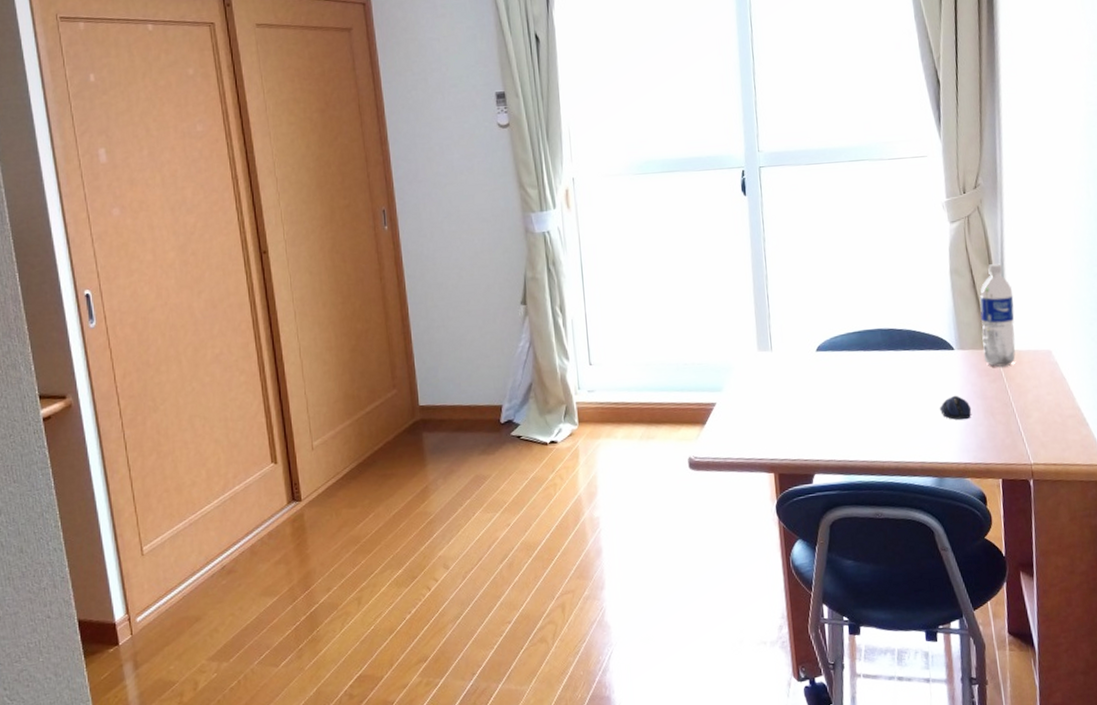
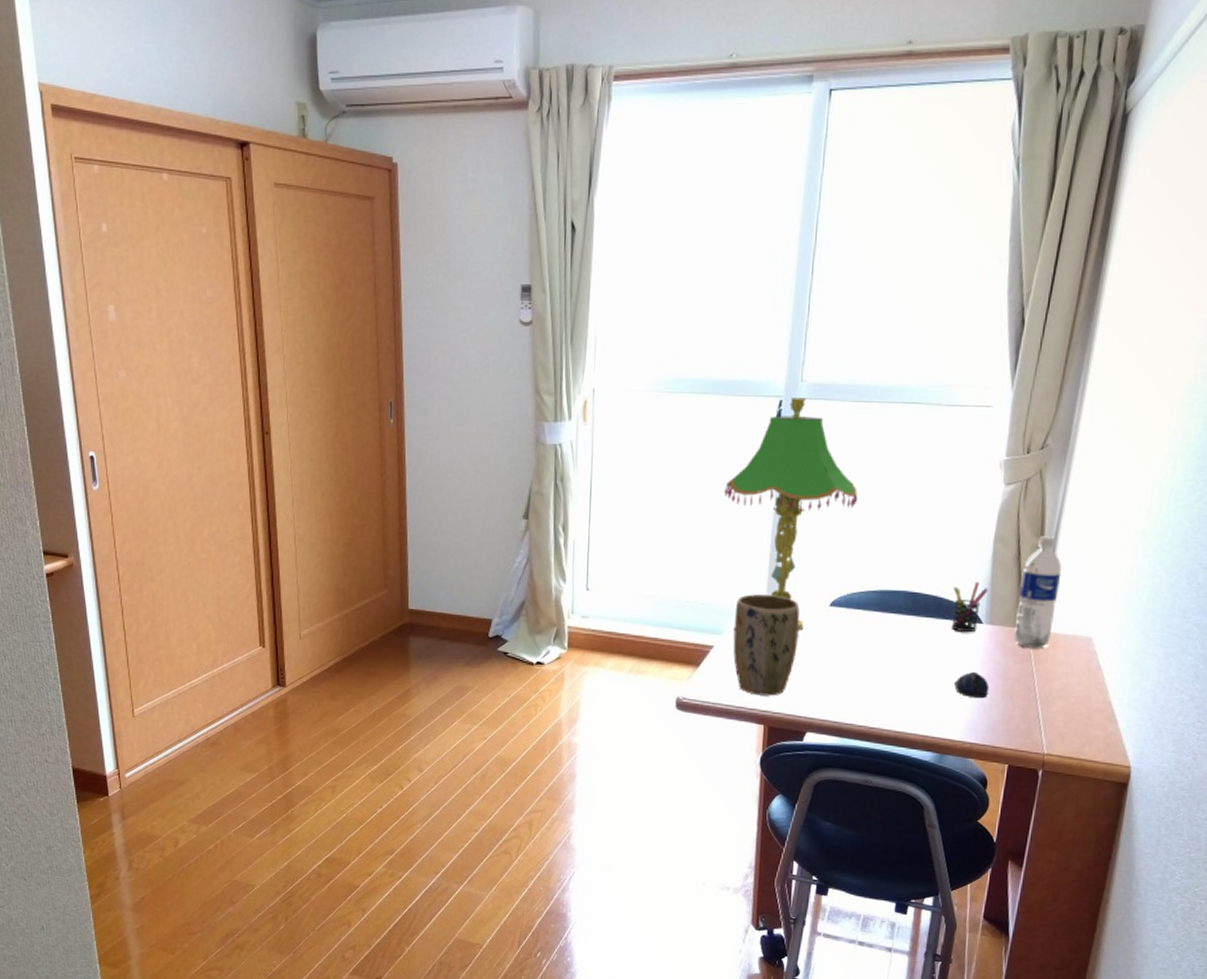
table lamp: none [705,166,826,378] -> present [724,398,858,630]
plant pot: none [731,347,793,445] -> present [733,594,800,696]
pen holder: none [923,311,954,360] -> present [952,581,989,632]

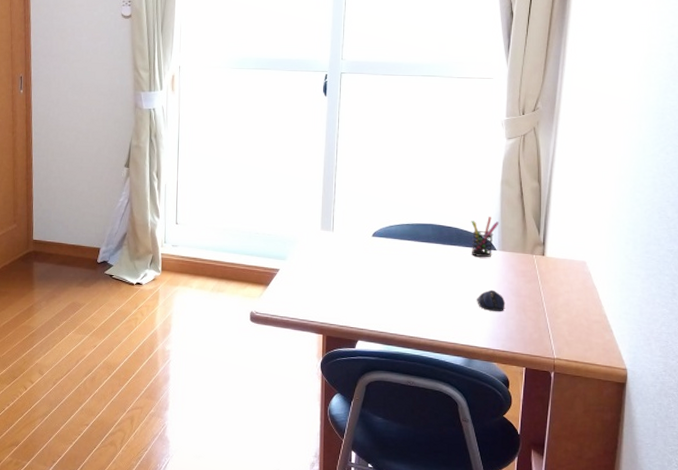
table lamp: present [724,398,858,630] -> none [284,72,391,256]
plant pot: present [733,594,800,696] -> none [295,227,348,311]
water bottle: present [1013,536,1062,649] -> none [522,180,557,271]

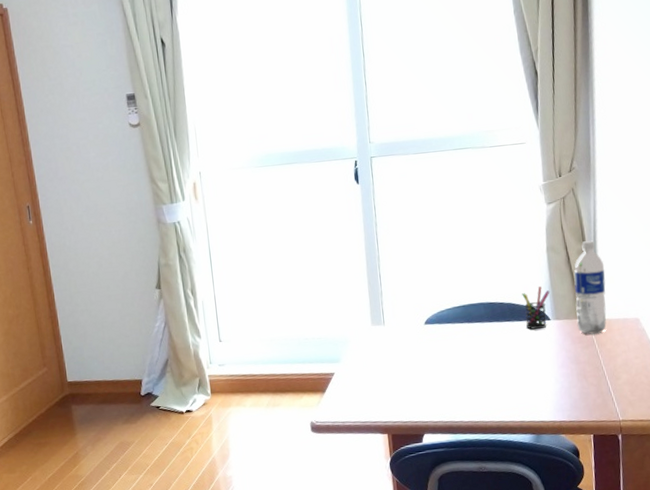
computer mouse: present [476,289,506,312] -> none [536,361,566,383]
water bottle: none [522,180,557,271] -> present [574,240,606,335]

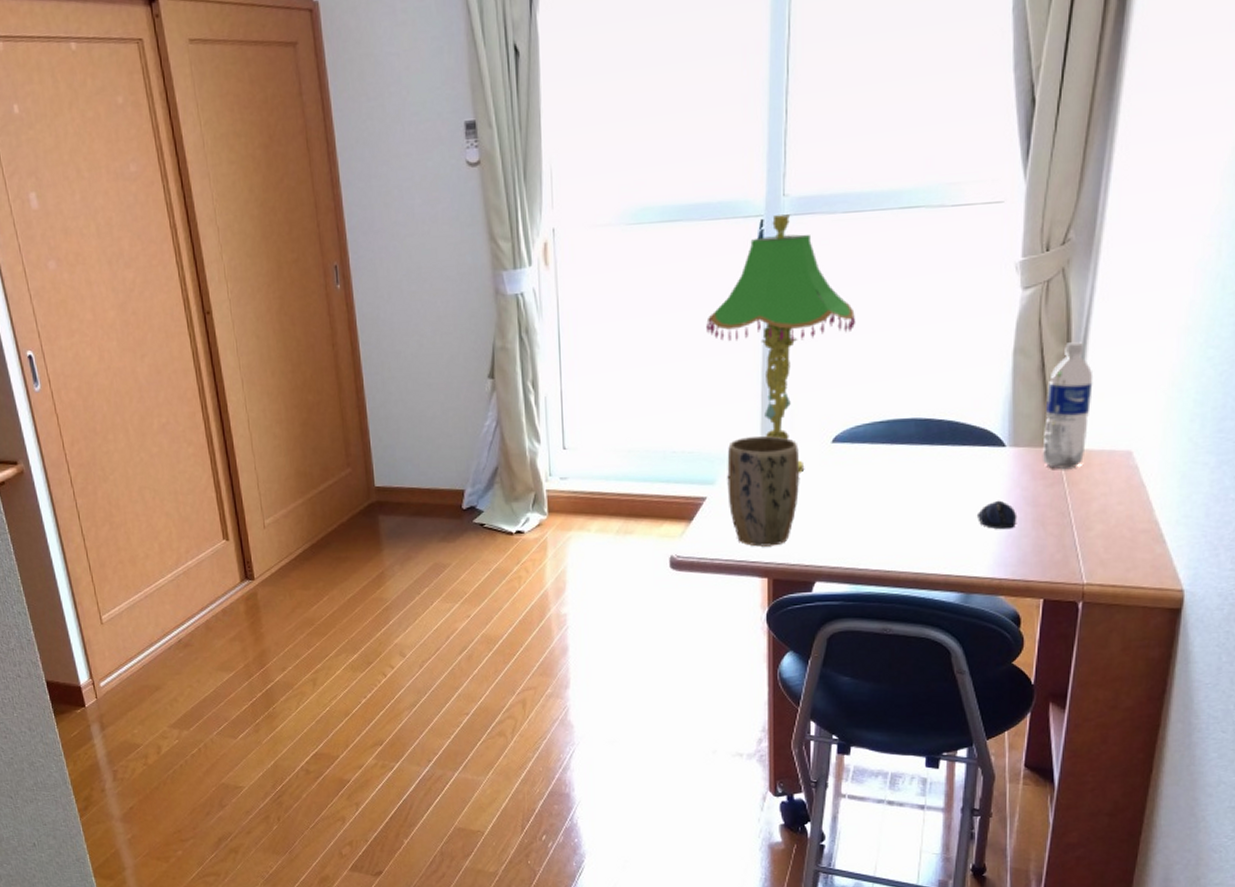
table lamp: none [322,156,432,349] -> present [706,214,856,472]
plant pot: none [347,322,404,410] -> present [727,436,799,547]
pen holder: present [522,285,550,329] -> none [970,400,1011,457]
computer mouse: none [536,361,566,383] -> present [976,500,1017,530]

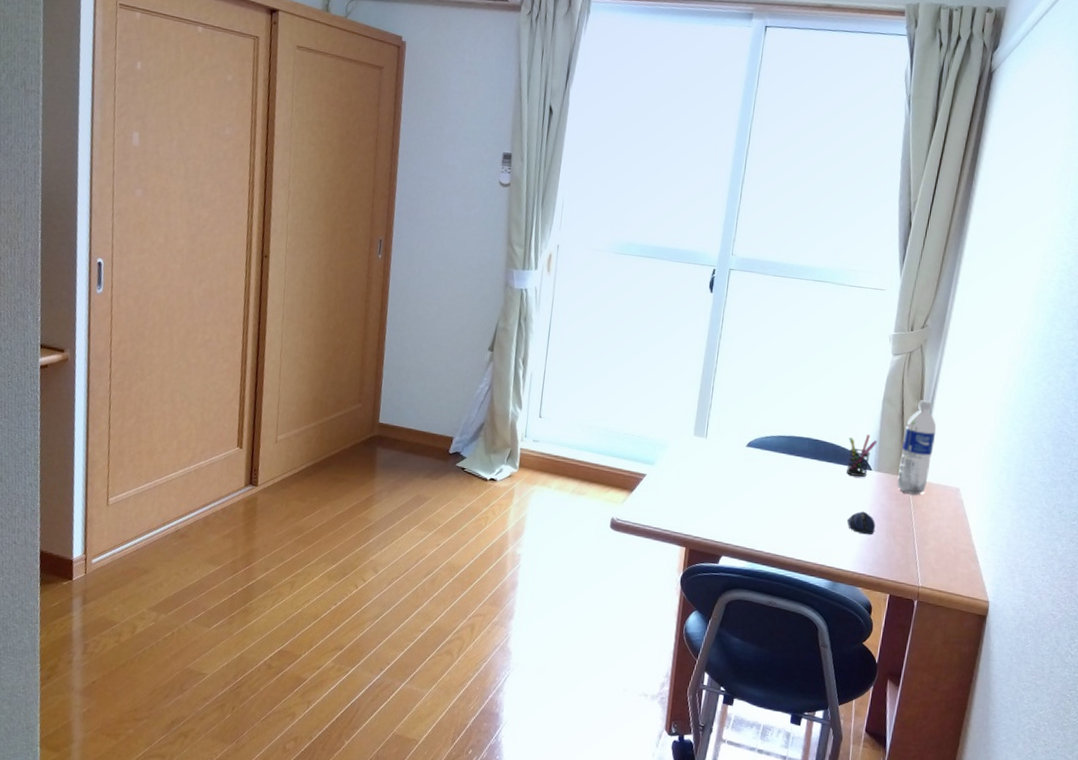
table lamp: present [706,214,856,472] -> none [663,268,774,466]
plant pot: present [727,436,799,547] -> none [663,431,721,522]
pen holder: none [970,400,1011,457] -> present [847,434,878,477]

